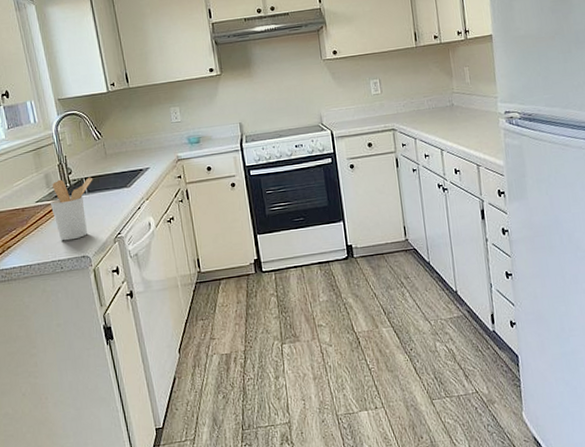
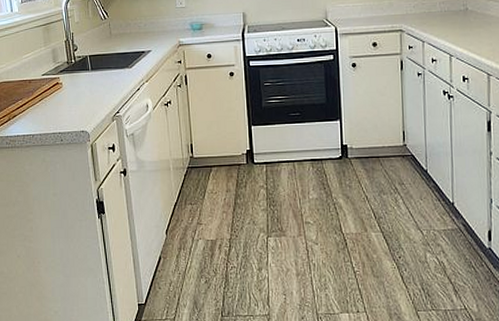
utensil holder: present [51,177,93,241] -> none [56,55,97,115]

